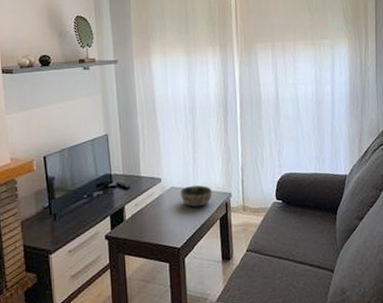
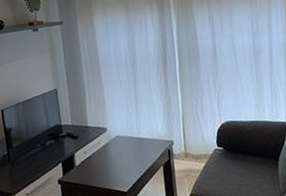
bowl: present [180,185,213,207] -> none [125,133,155,154]

